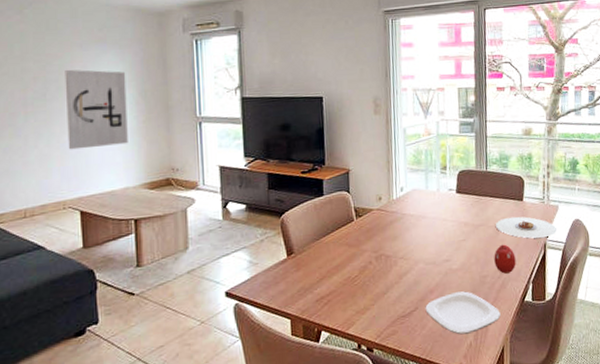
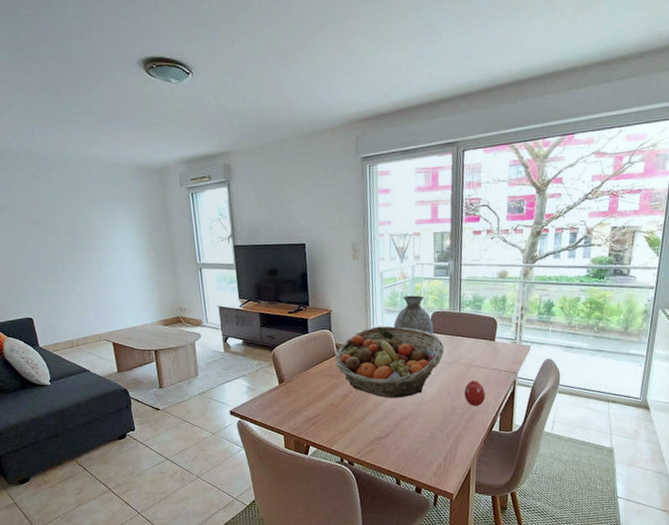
wall art: present [65,69,128,150] -> none [88,223,144,293]
fruit basket: none [353,186,472,269] -> present [335,326,445,399]
vase: none [418,152,460,201] -> present [393,295,434,340]
plate: present [425,291,501,335] -> none [399,419,469,456]
plate: present [496,216,558,239] -> none [467,355,528,376]

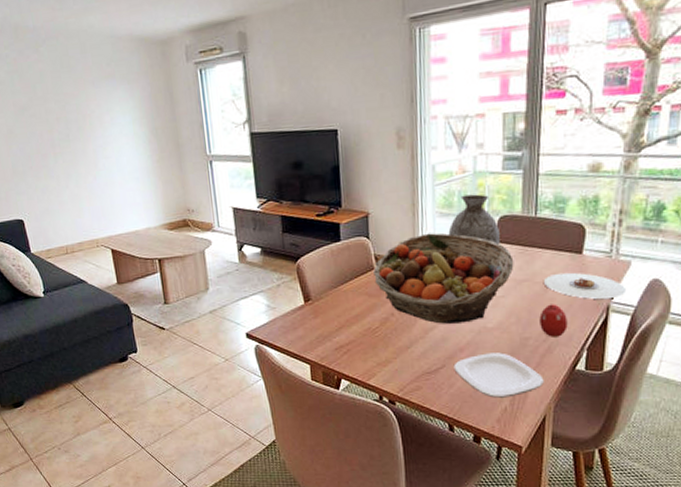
plate: none [399,419,469,456] -> present [453,352,544,398]
plate: none [467,355,528,376] -> present [544,272,627,300]

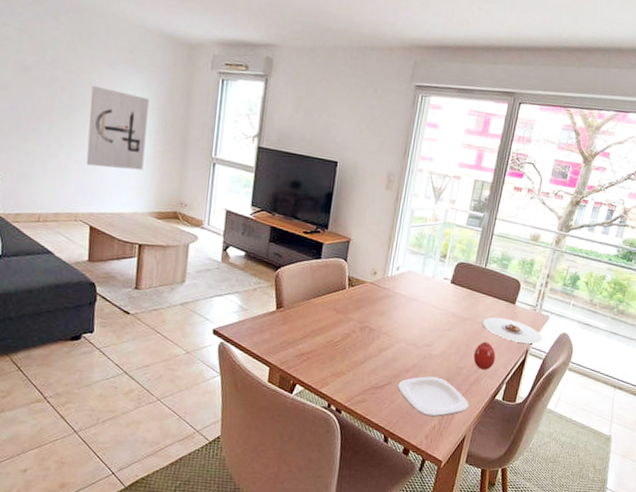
wall art: none [82,108,146,190] -> present [86,85,150,171]
fruit basket: present [373,233,514,324] -> none [344,265,463,348]
vase: present [448,194,500,252] -> none [414,239,456,291]

